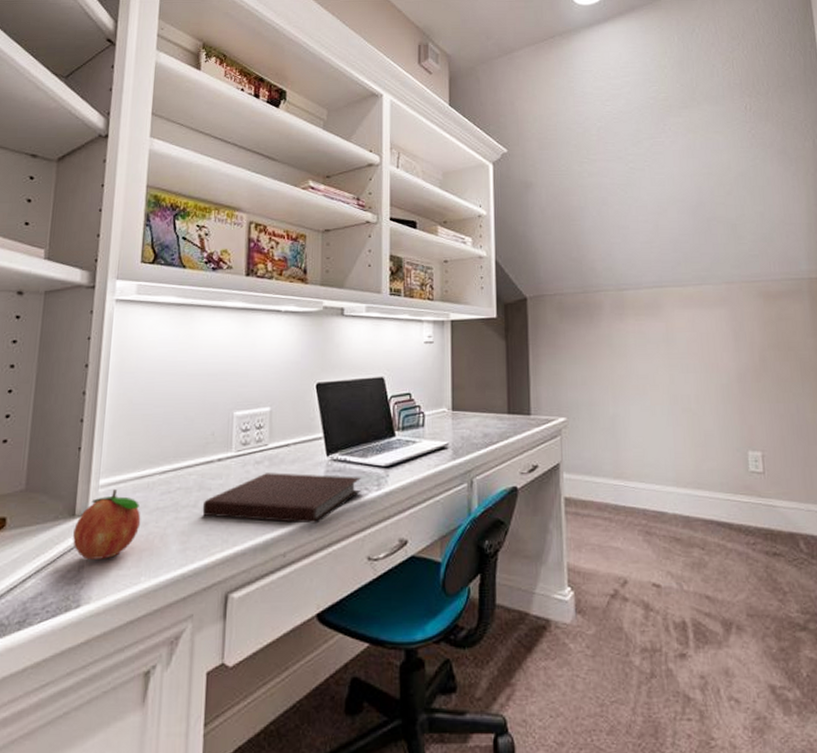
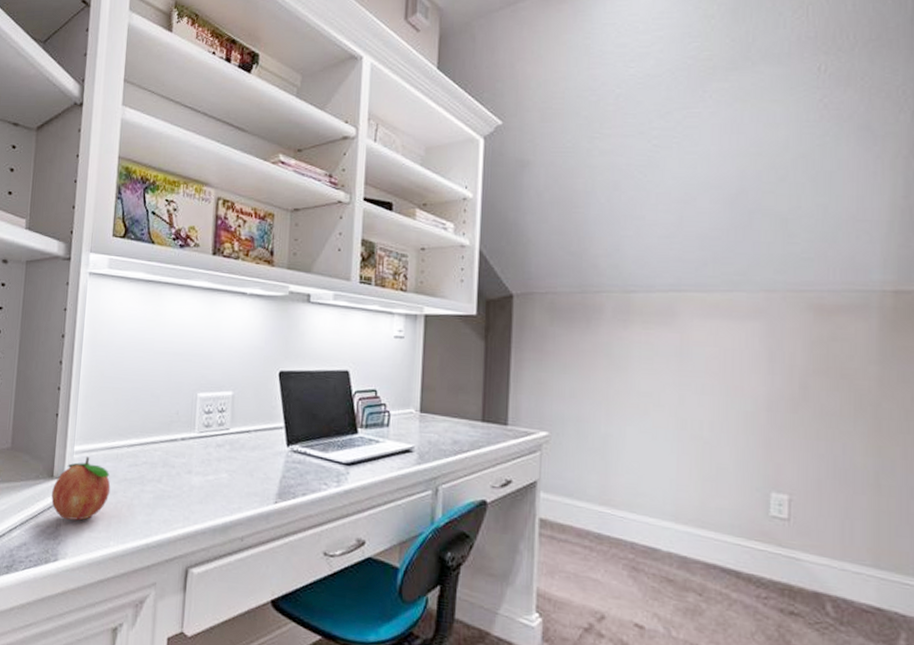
notebook: present [202,473,362,524] -> none [166,457,321,513]

